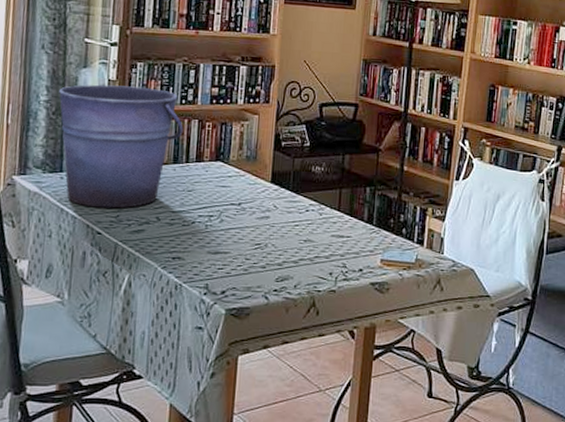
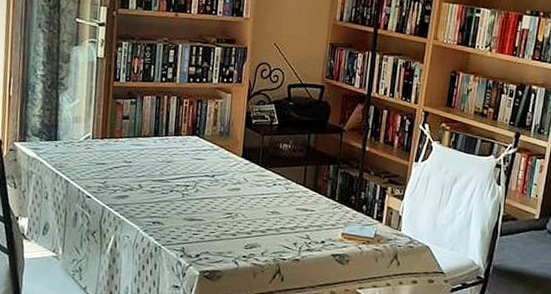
bucket: present [59,84,183,209] -> none [54,61,163,175]

